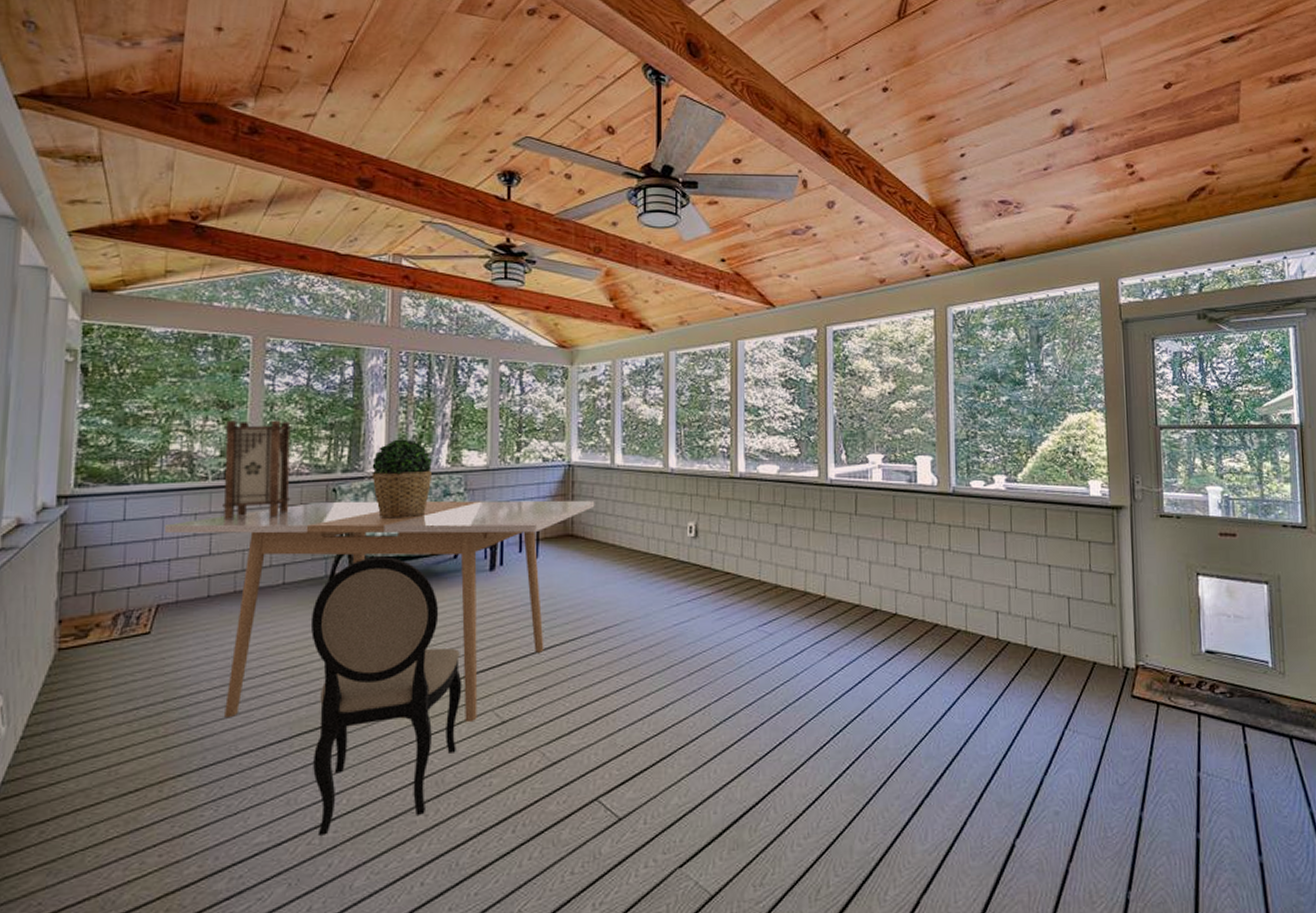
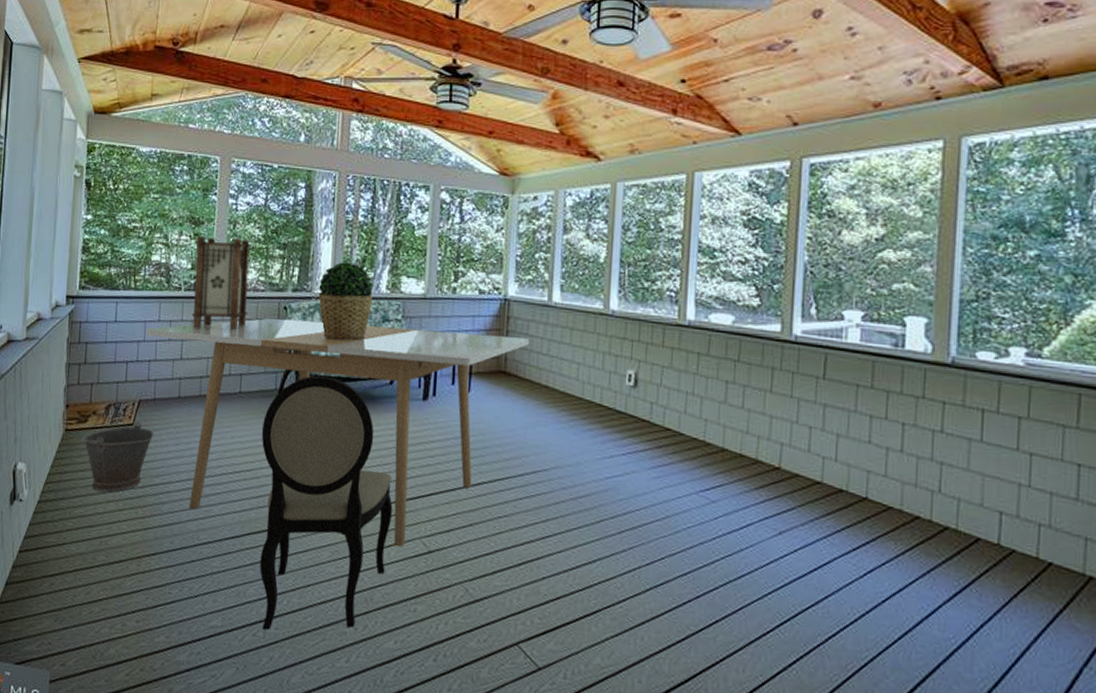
bucket: none [81,630,178,715] -> present [82,422,154,493]

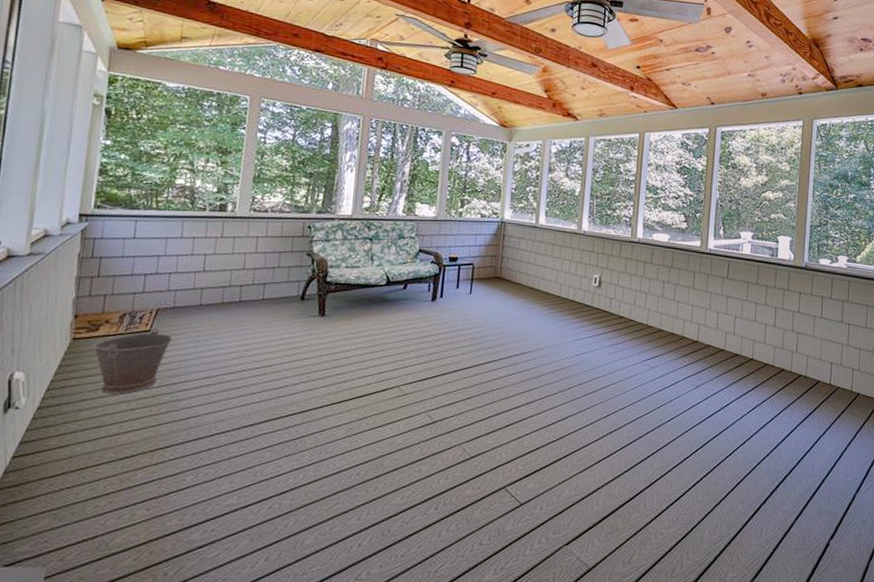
dining table: present [146,317,530,547] -> none [167,235,521,421]
lantern: present [192,236,251,330] -> none [217,163,278,245]
dining chair: present [260,375,393,630] -> none [277,283,403,502]
potted plant: present [318,262,373,341] -> none [341,190,391,254]

